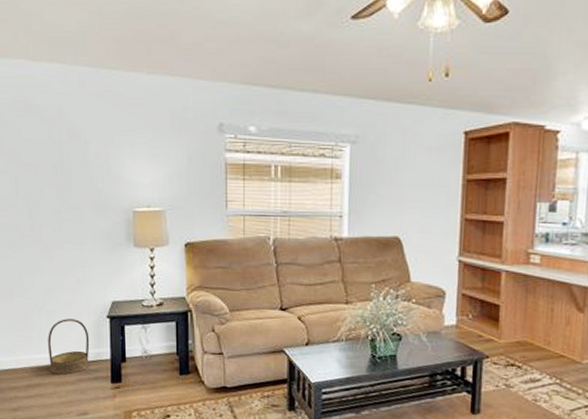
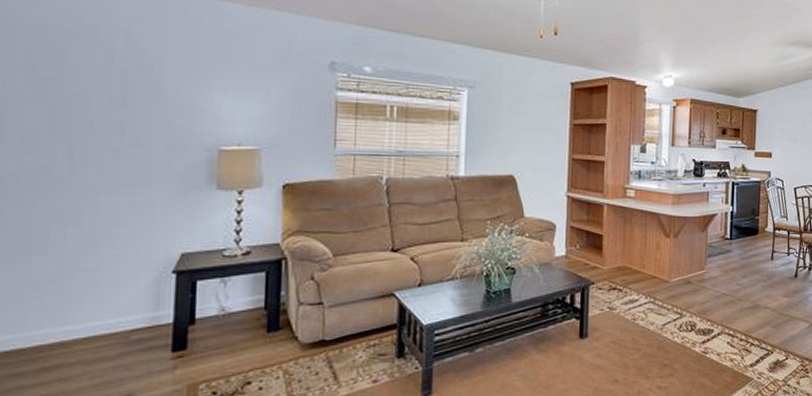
basket: present [48,319,90,375] -> none [79,278,145,349]

